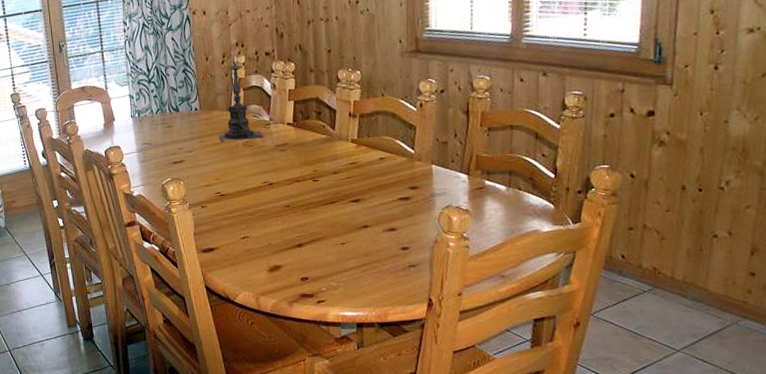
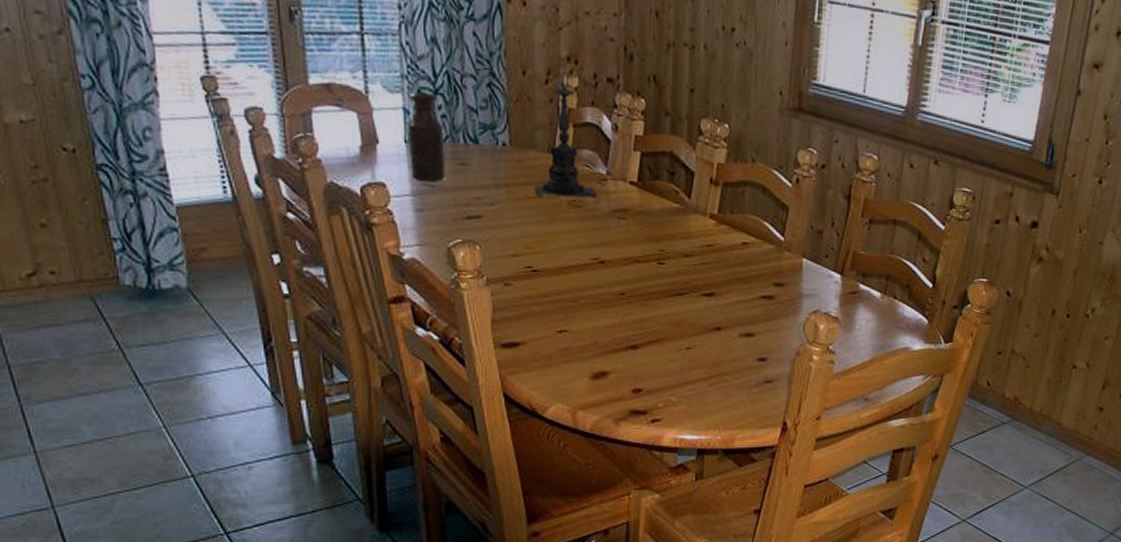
bottle: none [133,83,158,142] -> present [408,93,445,183]

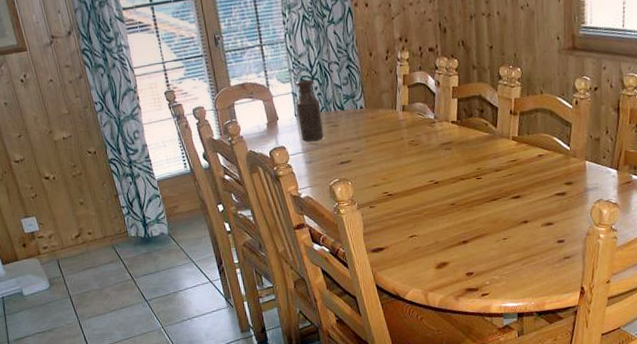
candle holder: present [535,72,596,198] -> none [385,50,428,141]

